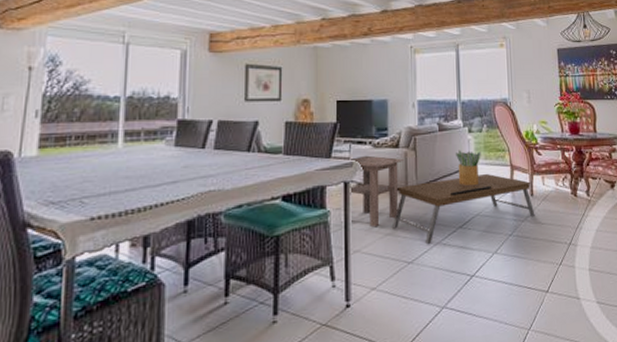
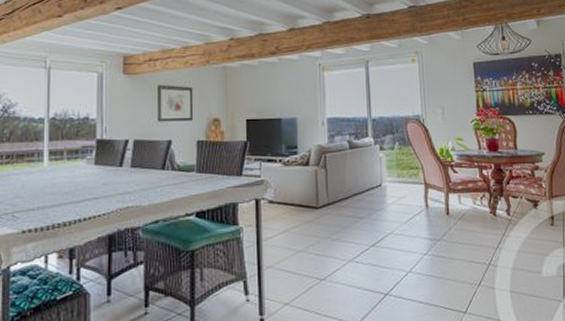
side table: present [350,155,405,228] -> none [261,173,315,244]
coffee table: present [392,173,535,244] -> none [304,191,452,261]
potted plant: present [456,150,481,186] -> none [367,167,394,204]

